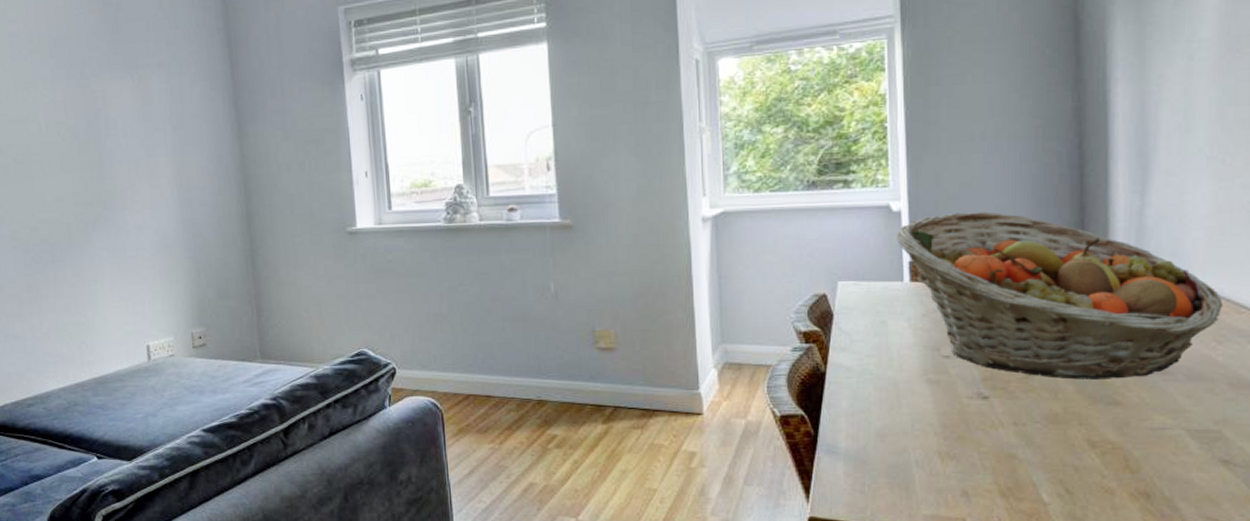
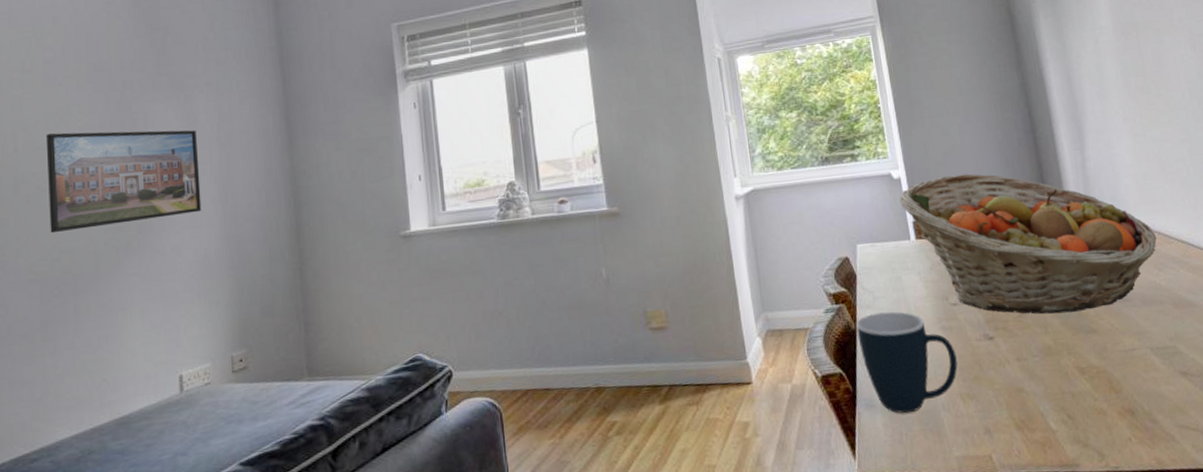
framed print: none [17,107,159,204] -> present [45,130,202,234]
mug: none [827,357,941,465] -> present [856,311,958,414]

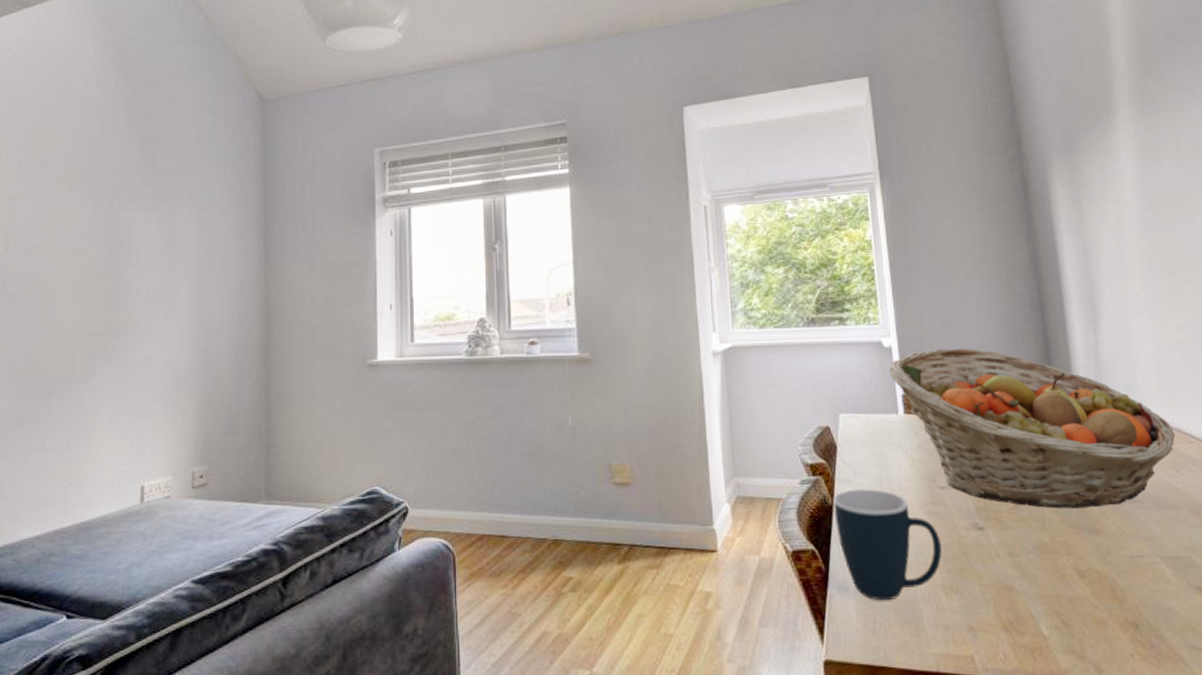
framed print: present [45,130,202,234] -> none [31,235,177,334]

